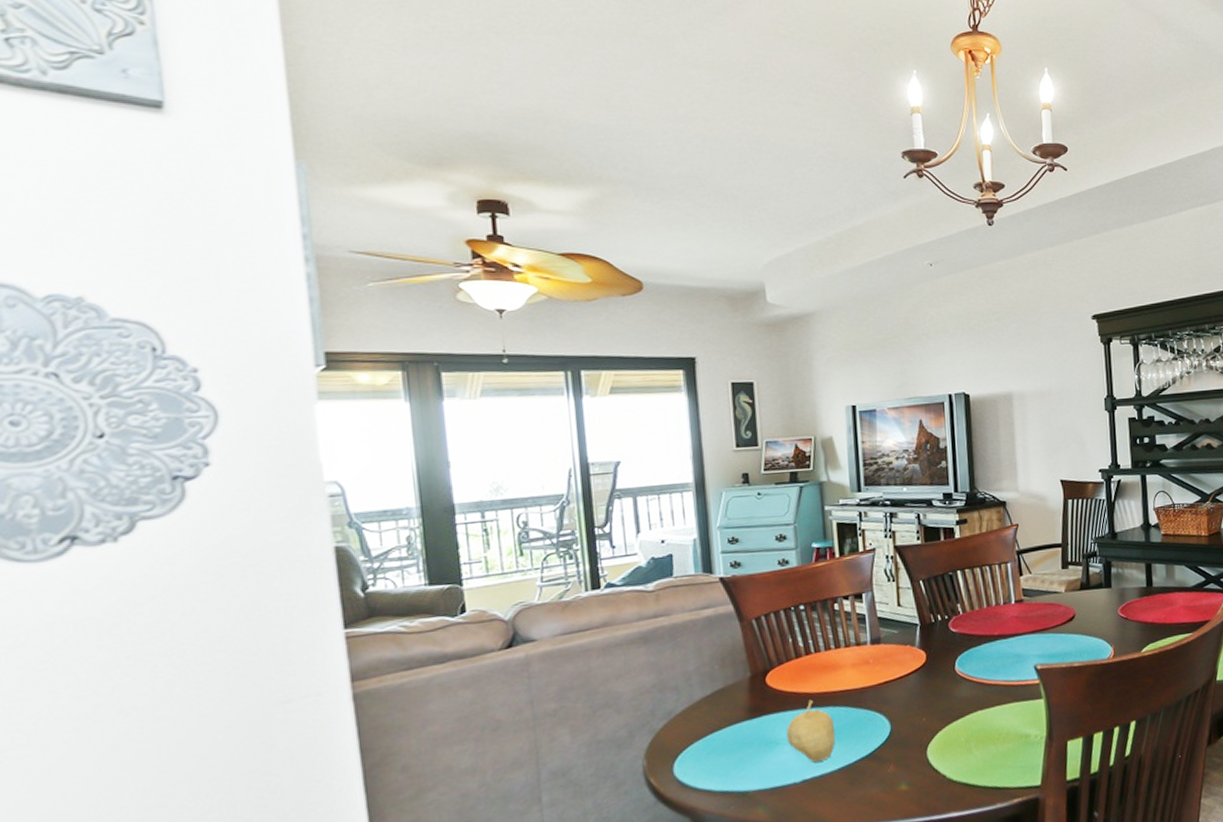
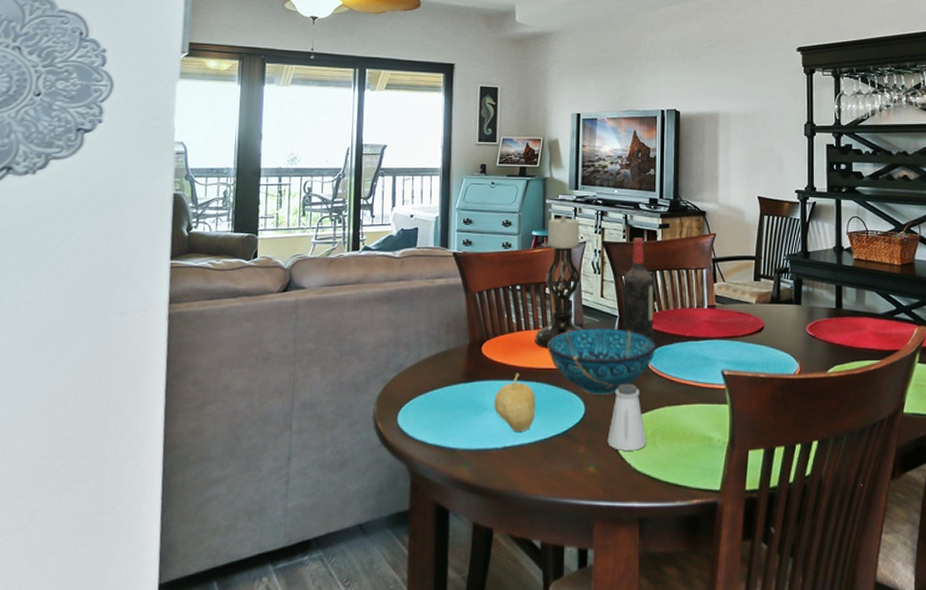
candle holder: none [823,520,881,670] -> present [535,214,587,349]
decorative bowl: none [842,637,963,711] -> present [547,328,656,395]
saltshaker: none [918,692,961,763] -> present [607,383,647,451]
wine bottle: none [920,537,960,645] -> present [622,237,654,340]

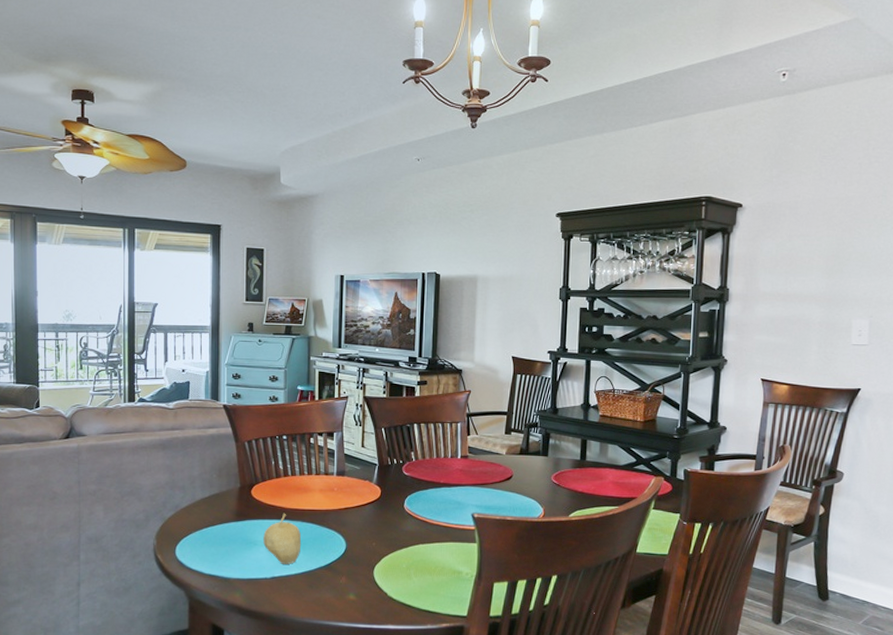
candle holder: present [535,214,587,349] -> none [300,371,349,492]
decorative bowl: present [547,328,656,395] -> none [312,475,412,534]
saltshaker: present [607,383,647,451] -> none [366,523,402,582]
wine bottle: present [622,237,654,340] -> none [381,393,411,486]

